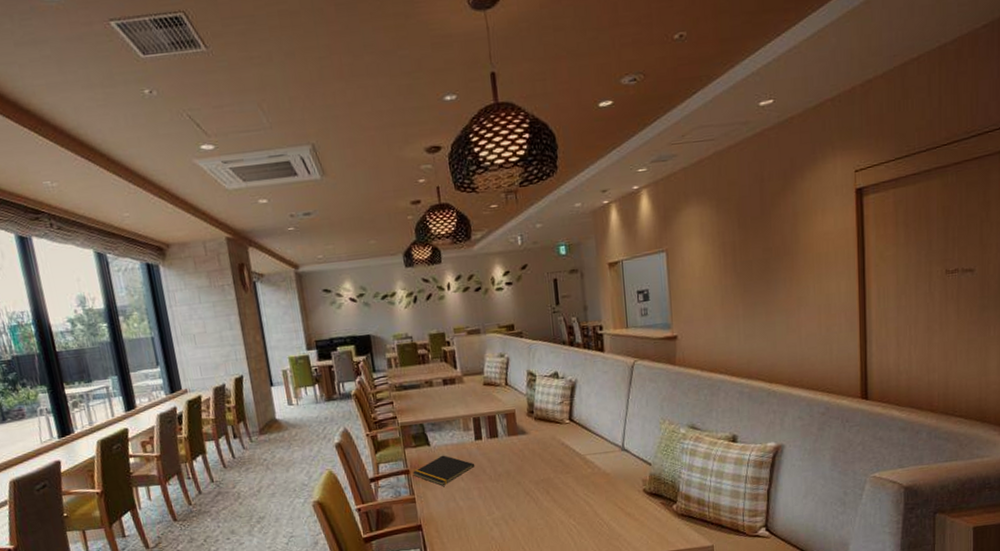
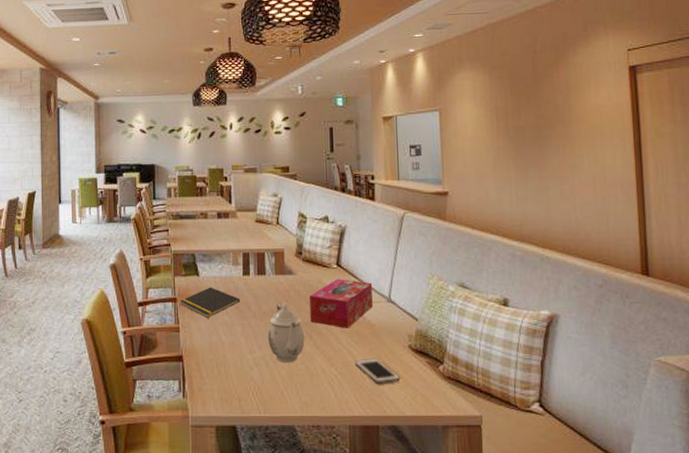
teapot: none [505,462,543,520] -> present [268,302,305,362]
tissue box: none [543,433,608,481] -> present [308,279,374,328]
cell phone: none [593,505,637,528] -> present [355,358,401,384]

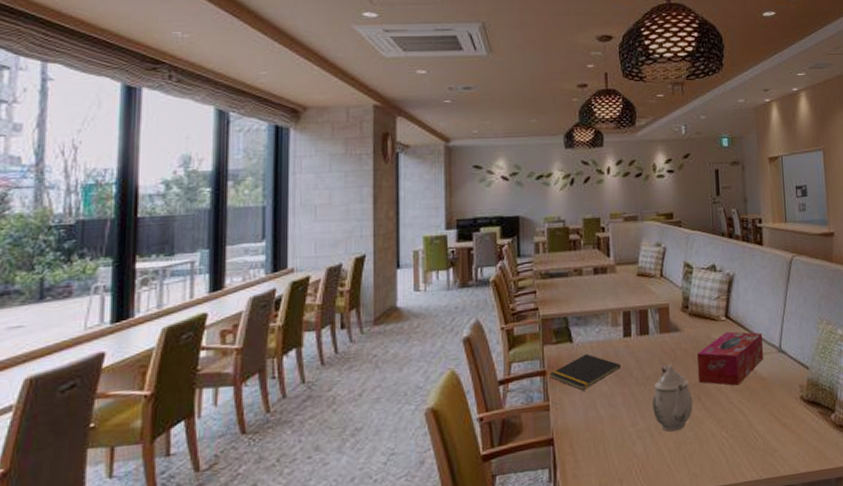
cell phone: present [355,358,401,384] -> none [747,414,794,442]

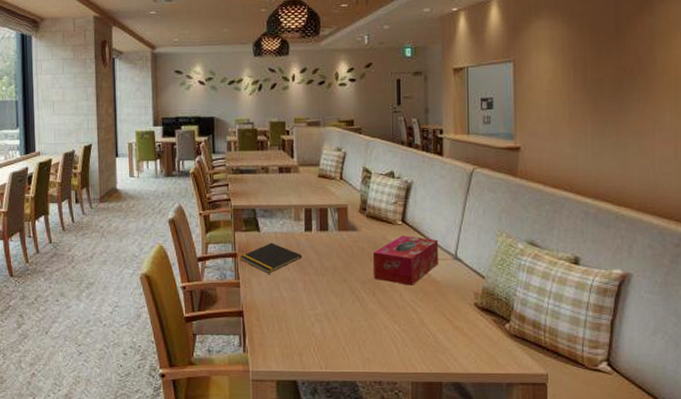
teapot: present [653,363,693,432] -> none [330,259,368,319]

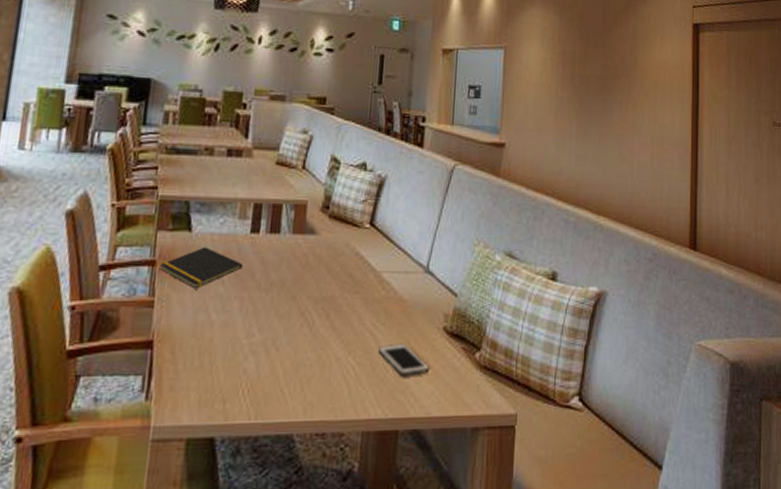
tissue box: present [372,235,439,286] -> none [330,242,409,305]
cell phone: none [419,315,466,341] -> present [378,343,431,376]

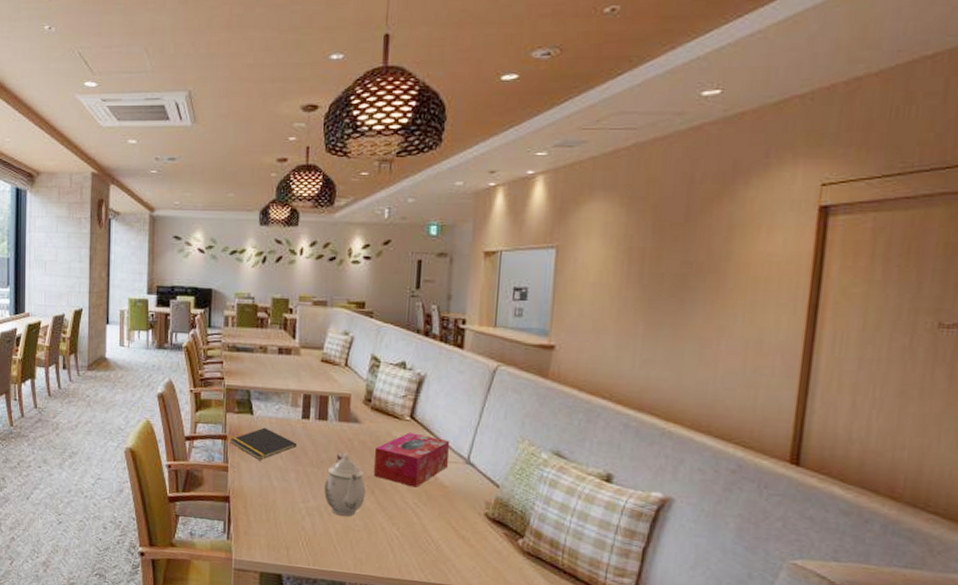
teapot: none [272,270,321,349] -> present [324,451,366,517]
tissue box: none [330,242,409,305] -> present [373,432,449,488]
cell phone: present [378,343,431,376] -> none [421,522,472,551]

